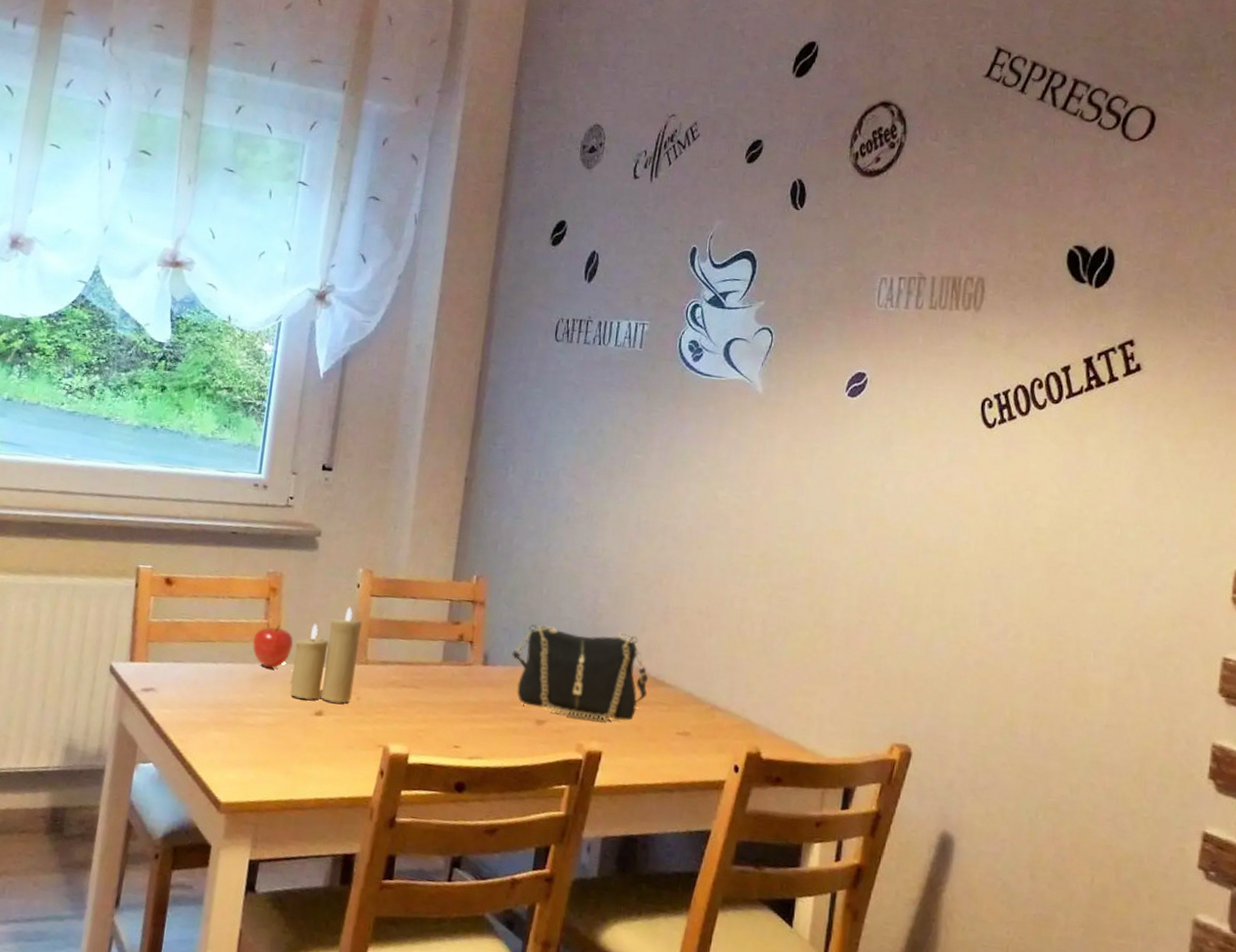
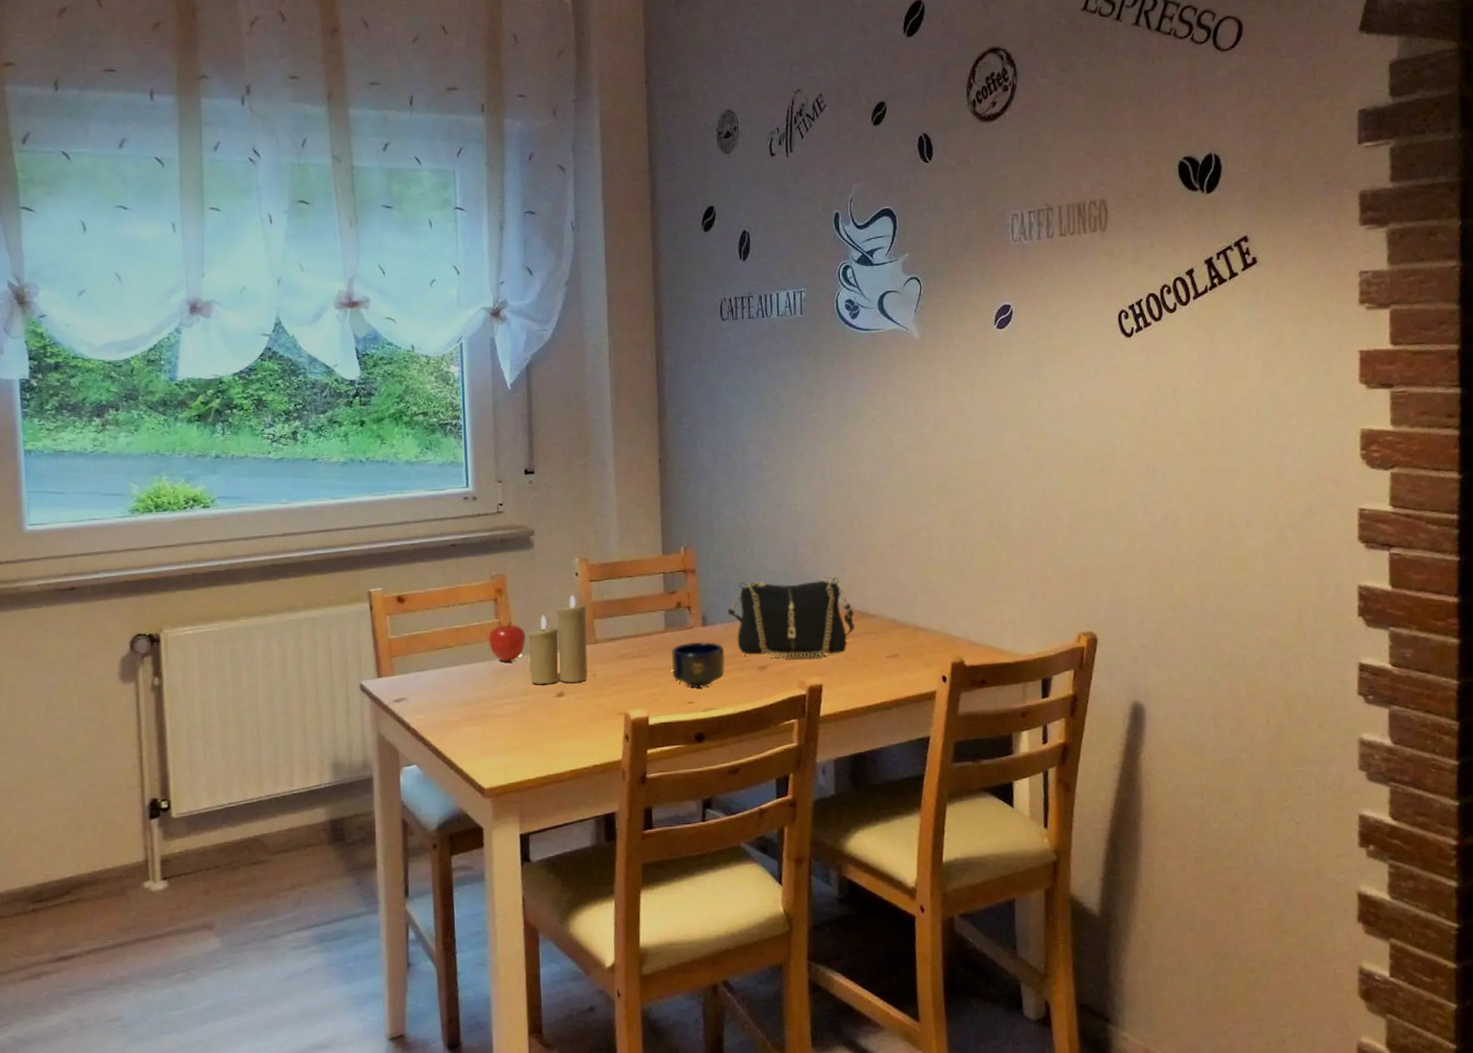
mug: none [442,680,502,732] -> present [671,641,726,687]

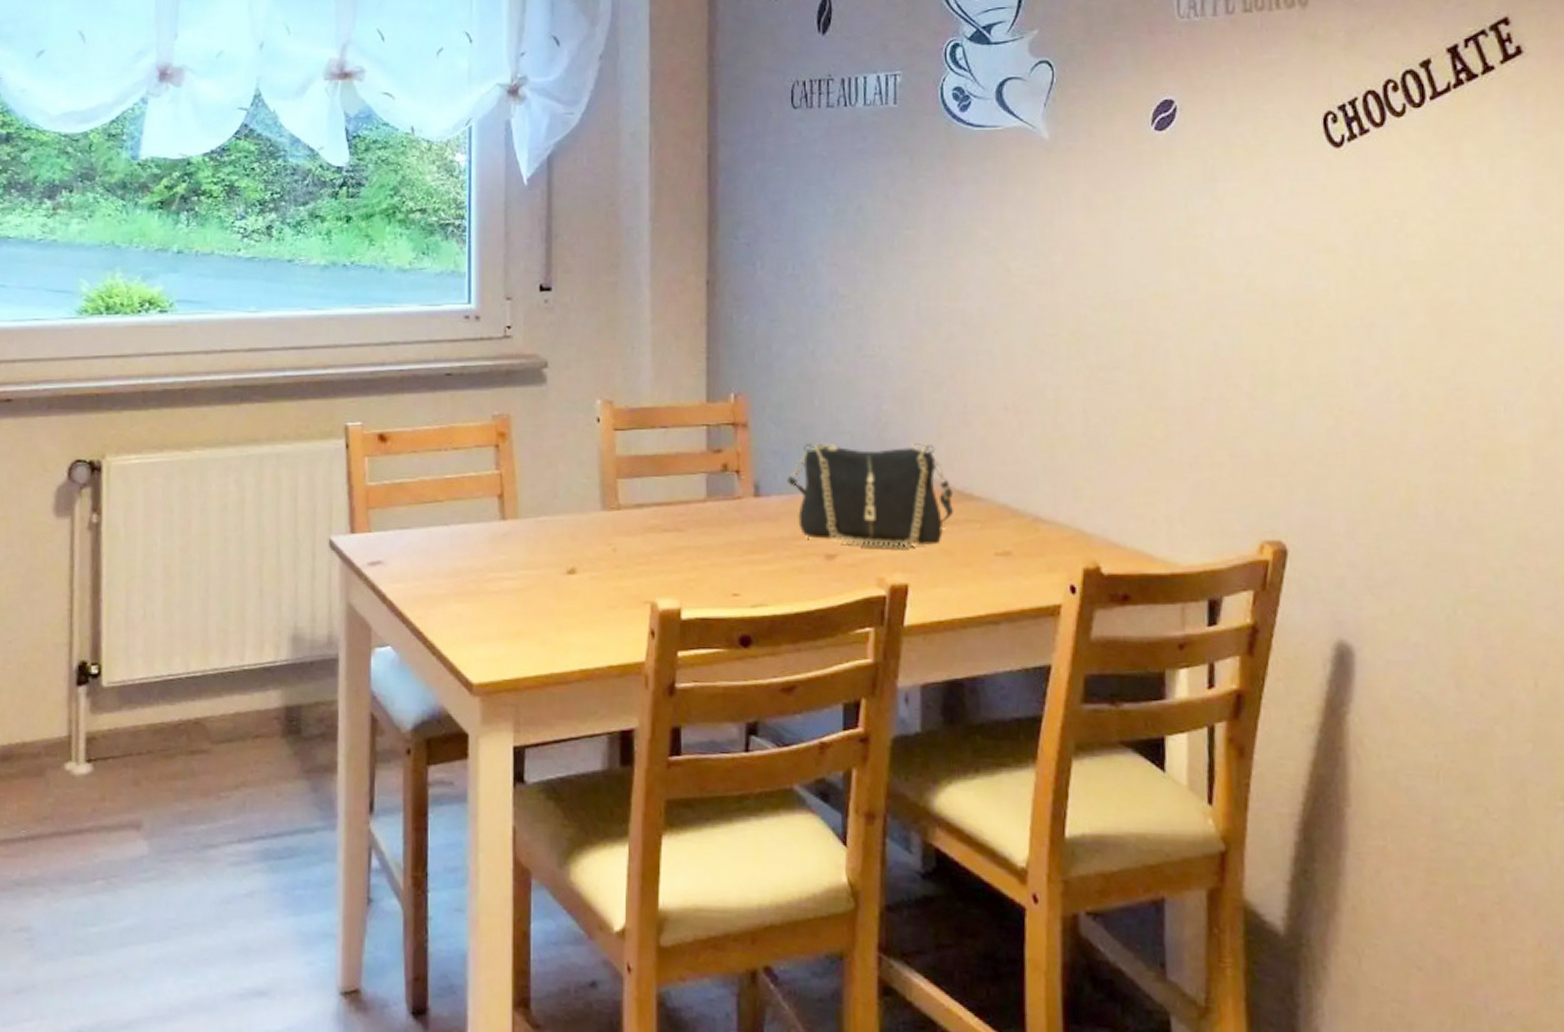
fruit: present [489,621,526,662] -> none [486,474,531,526]
candle: present [528,594,588,684] -> none [534,445,608,557]
mug: present [671,641,726,687] -> none [713,516,782,575]

